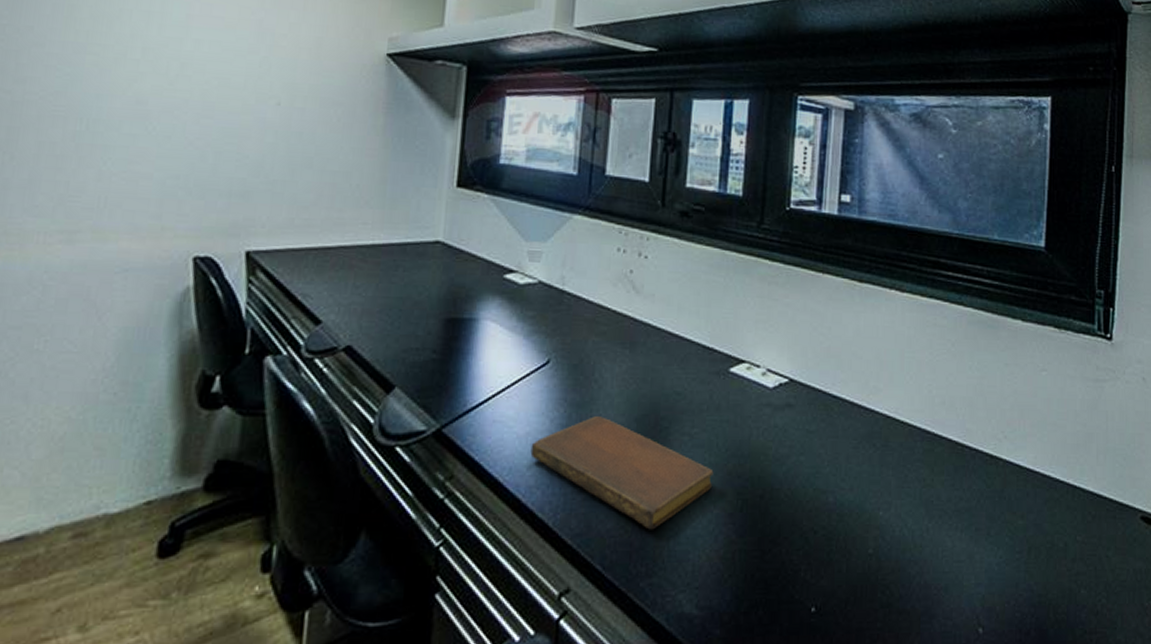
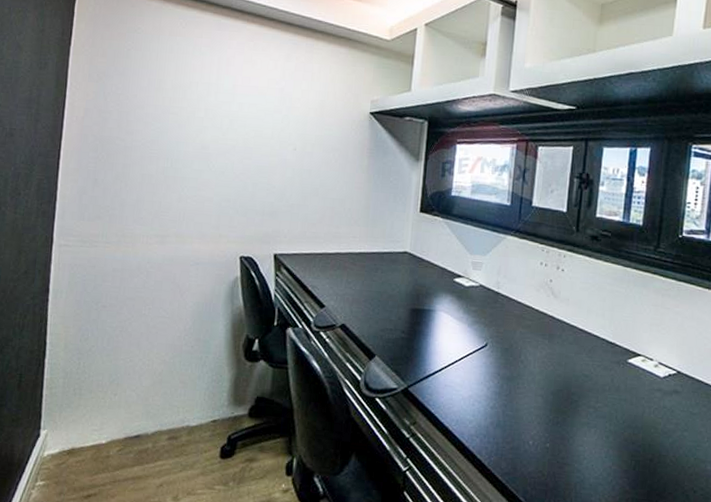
notebook: present [530,416,714,530] -> none [472,388,613,476]

